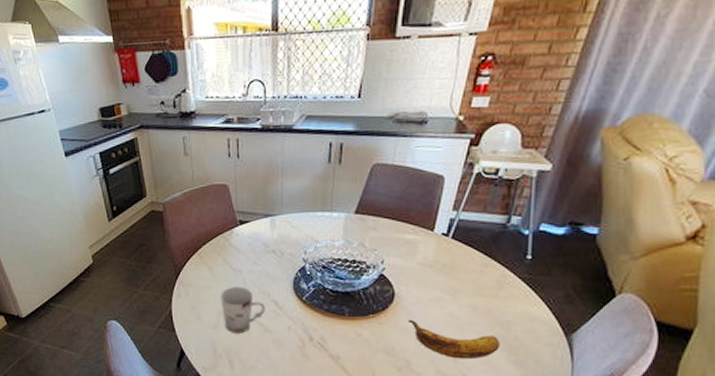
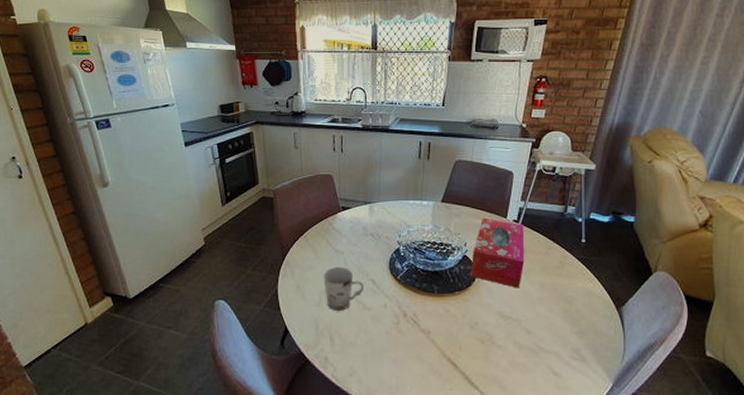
tissue box: none [388,230,456,311] -> present [470,217,525,288]
banana: present [408,319,500,360] -> none [489,296,565,332]

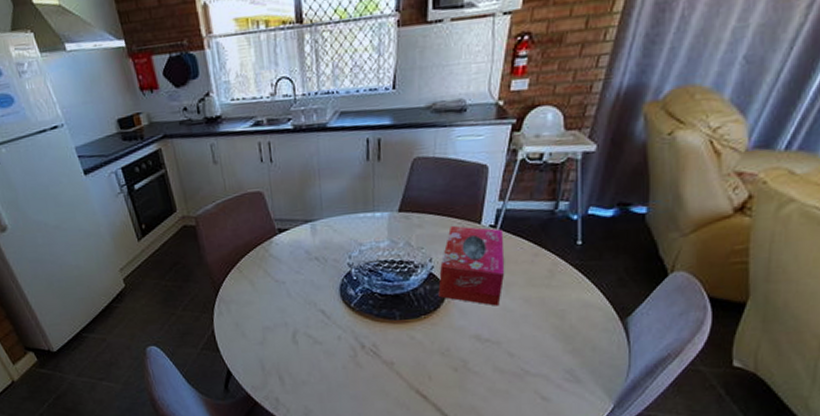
cup: present [323,266,364,311] -> none [264,298,313,348]

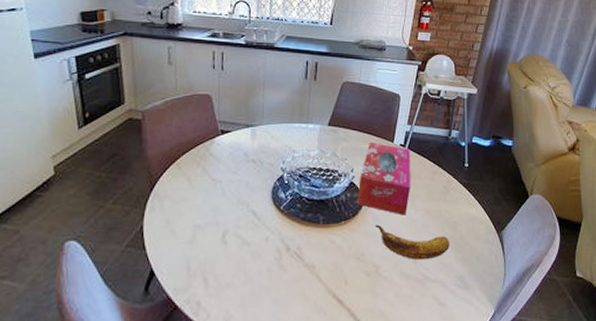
banana: none [462,317,556,354] -> present [375,224,450,260]

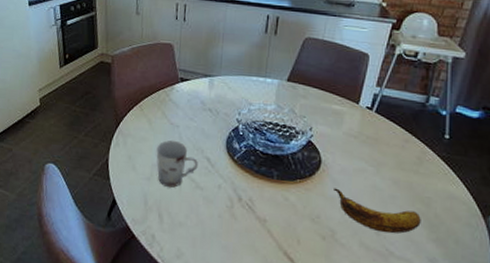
cup: none [198,197,244,248] -> present [156,140,198,188]
tissue box: present [357,141,411,216] -> none [314,101,379,183]

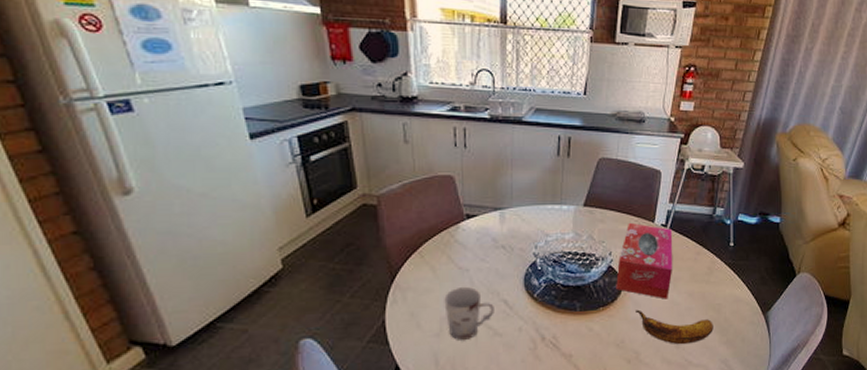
tissue box: none [314,101,379,183] -> present [616,222,673,299]

